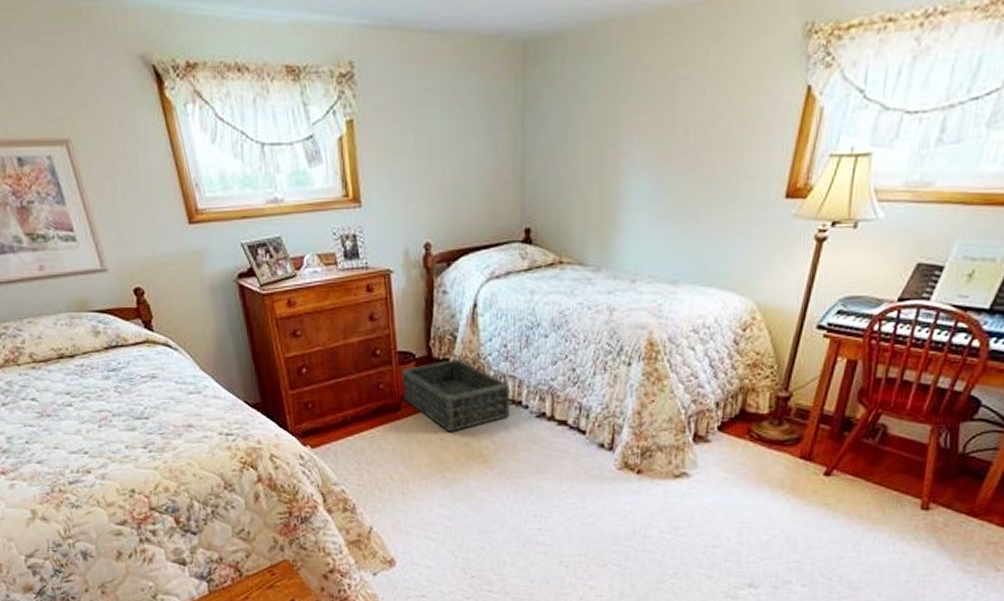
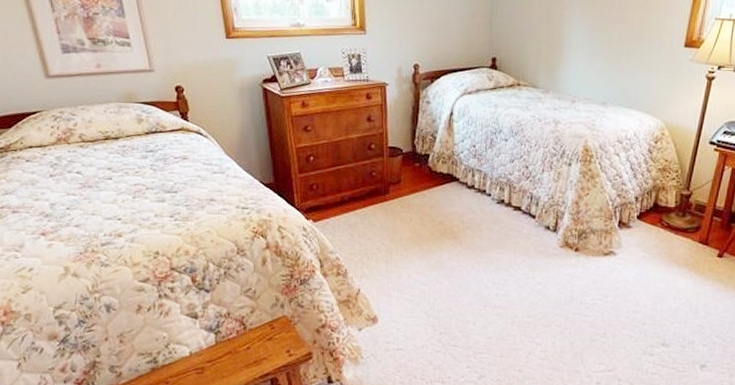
basket: present [402,359,510,433] -> none [391,155,477,213]

